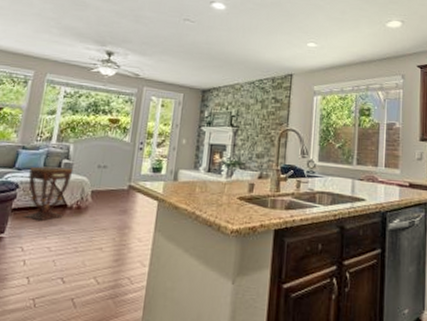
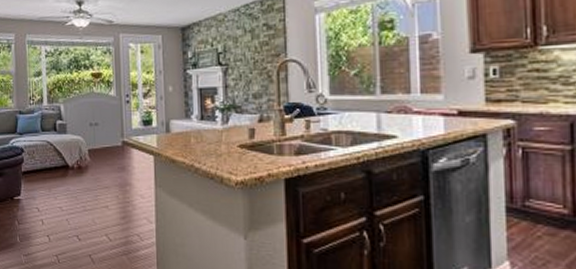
side table: present [24,166,72,222] -> none [30,128,67,183]

